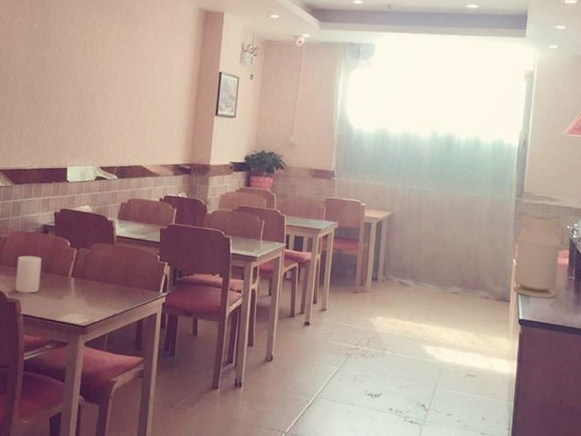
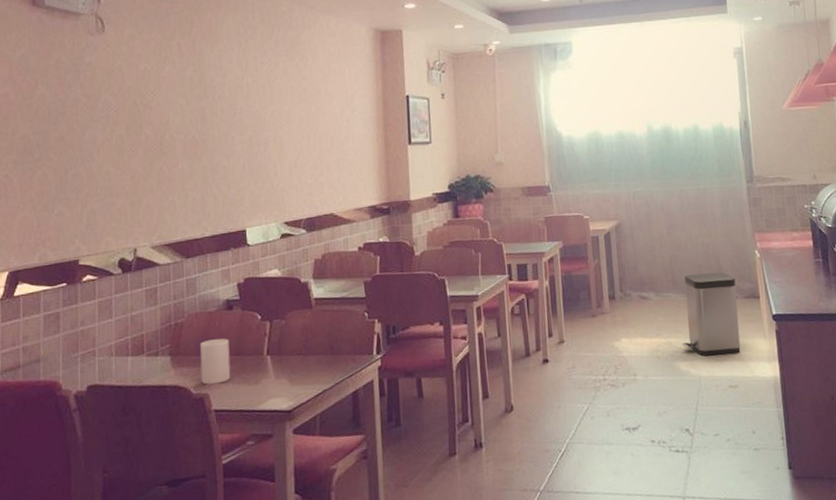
pedal bin: none [431,270,490,348] -> present [682,272,741,357]
water jug: present [513,215,569,299] -> none [754,199,809,289]

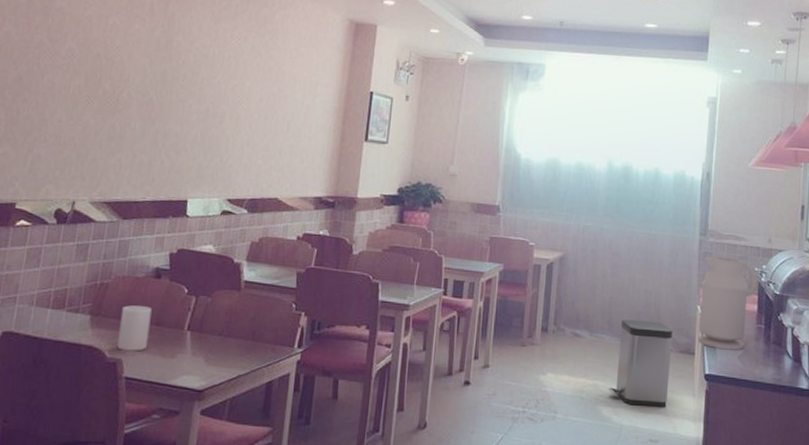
water jug: none [754,199,809,289] -> present [697,256,757,350]

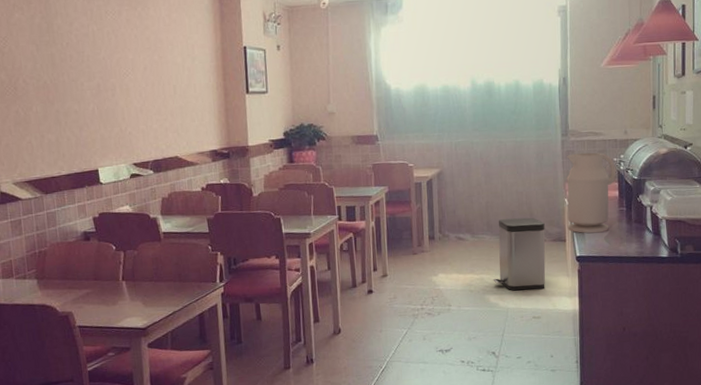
cup: present [117,305,152,351] -> none [62,265,92,305]

